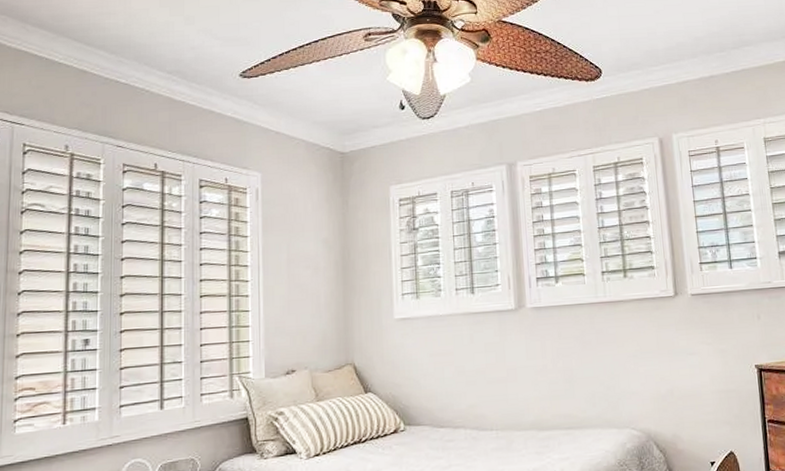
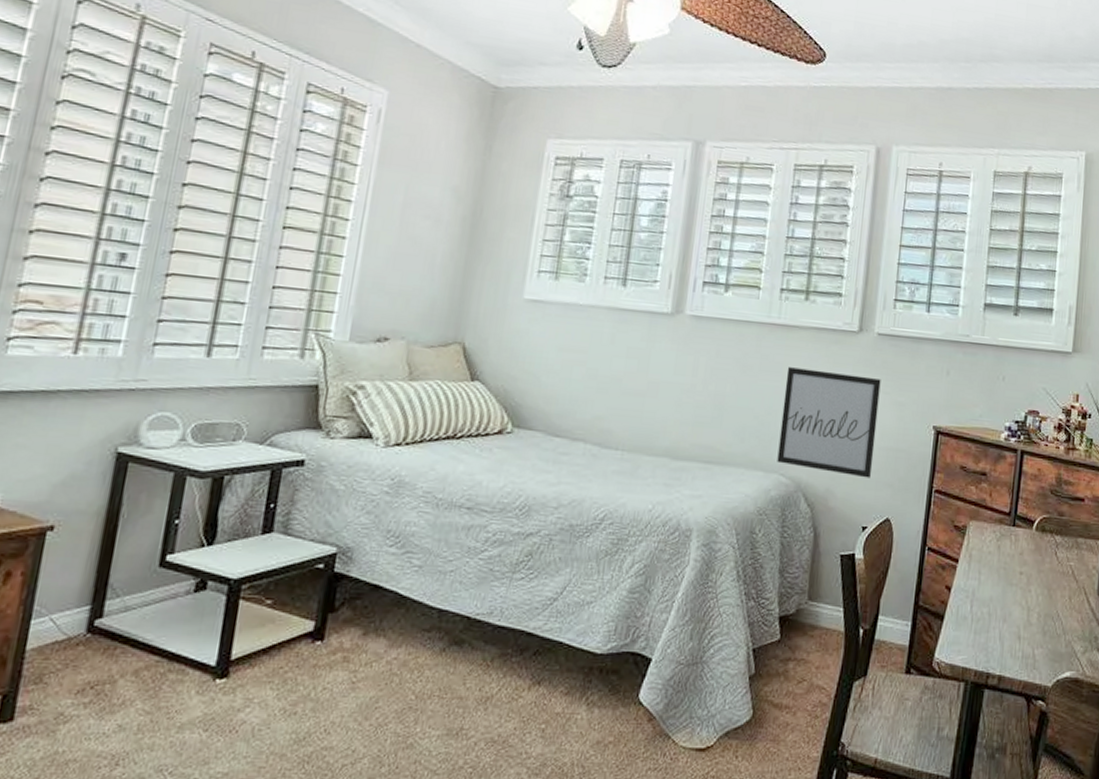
wall art: none [620,332,710,420] -> present [777,367,881,478]

